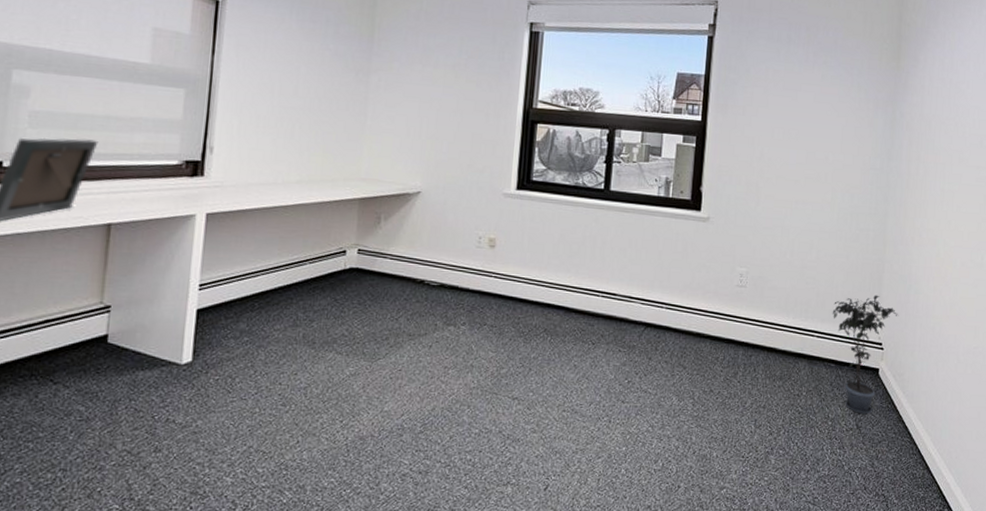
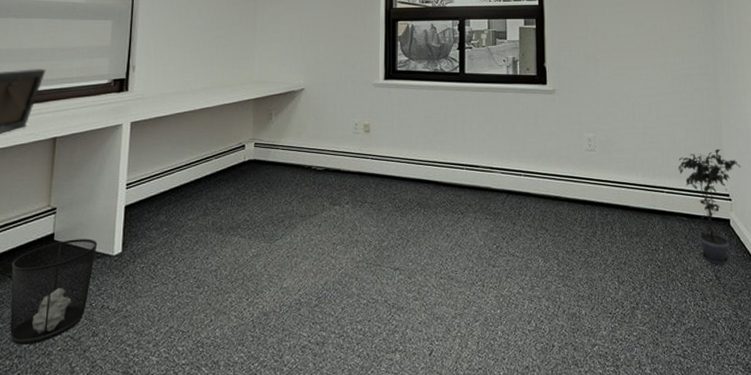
waste bin: none [52,343,163,457] -> present [10,239,98,345]

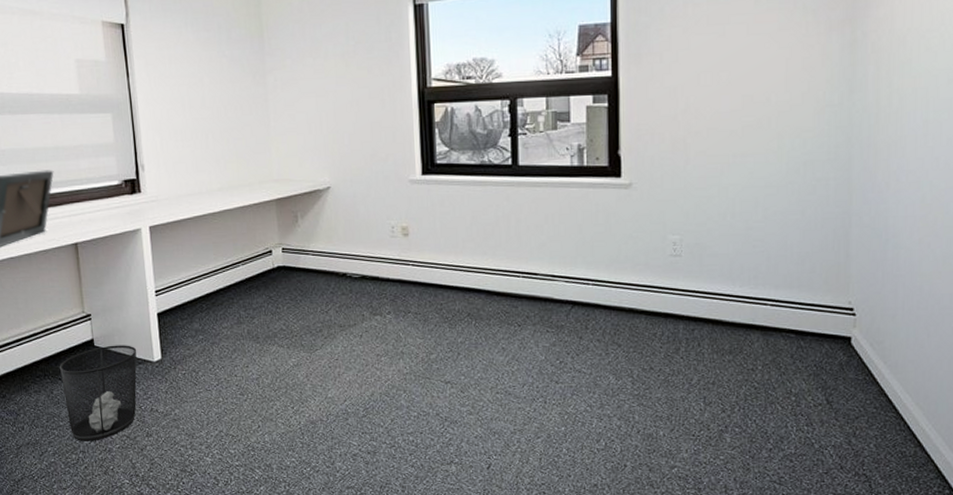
potted plant: present [678,149,741,265] -> none [787,253,873,388]

